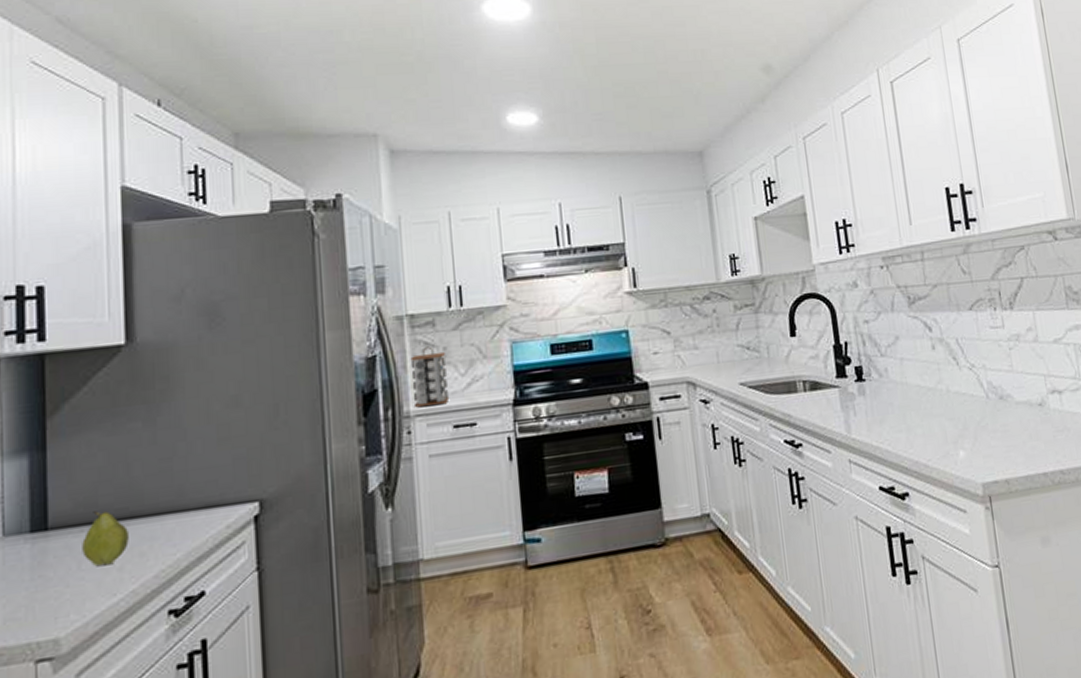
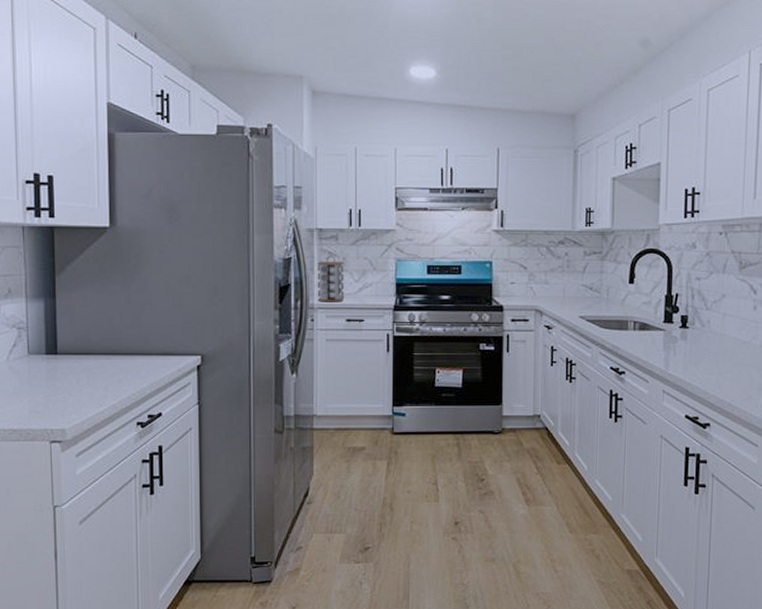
fruit: present [82,511,129,567] -> none [80,346,111,385]

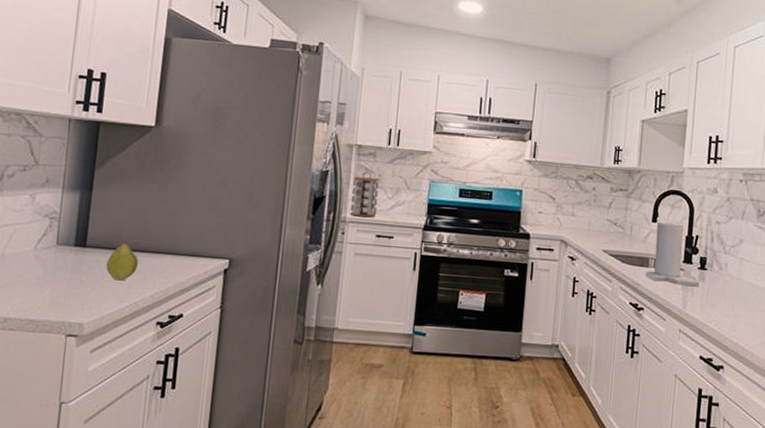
fruit: none [80,346,111,385] -> present [106,241,138,281]
paper towel: none [625,282,682,346] -> present [646,221,700,287]

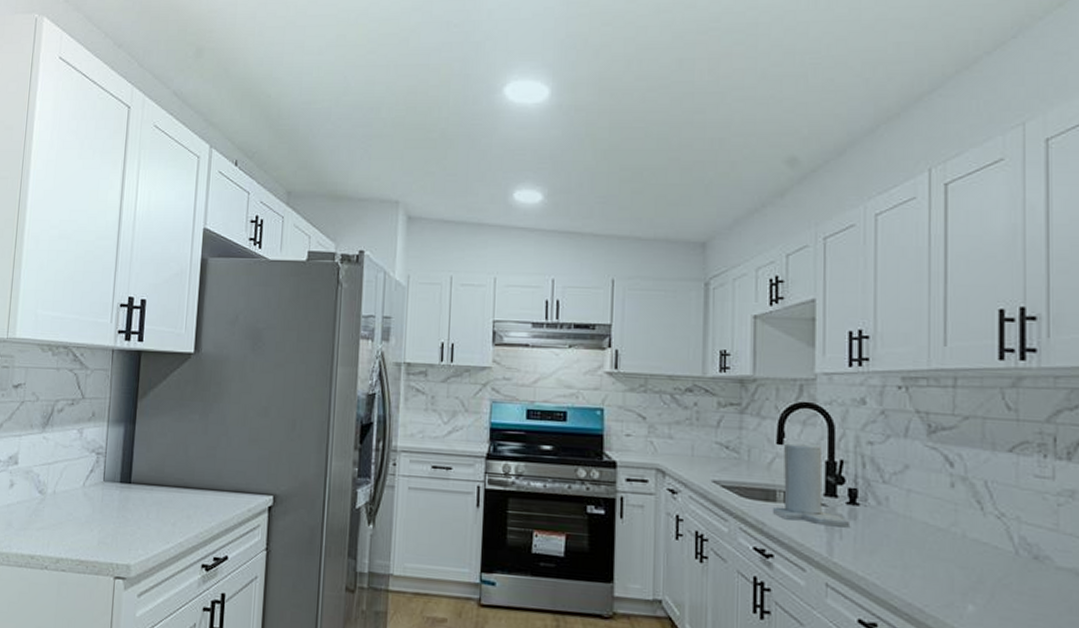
fruit: present [106,241,138,281] -> none [151,477,182,520]
spice rack: present [349,171,380,218] -> none [401,393,433,446]

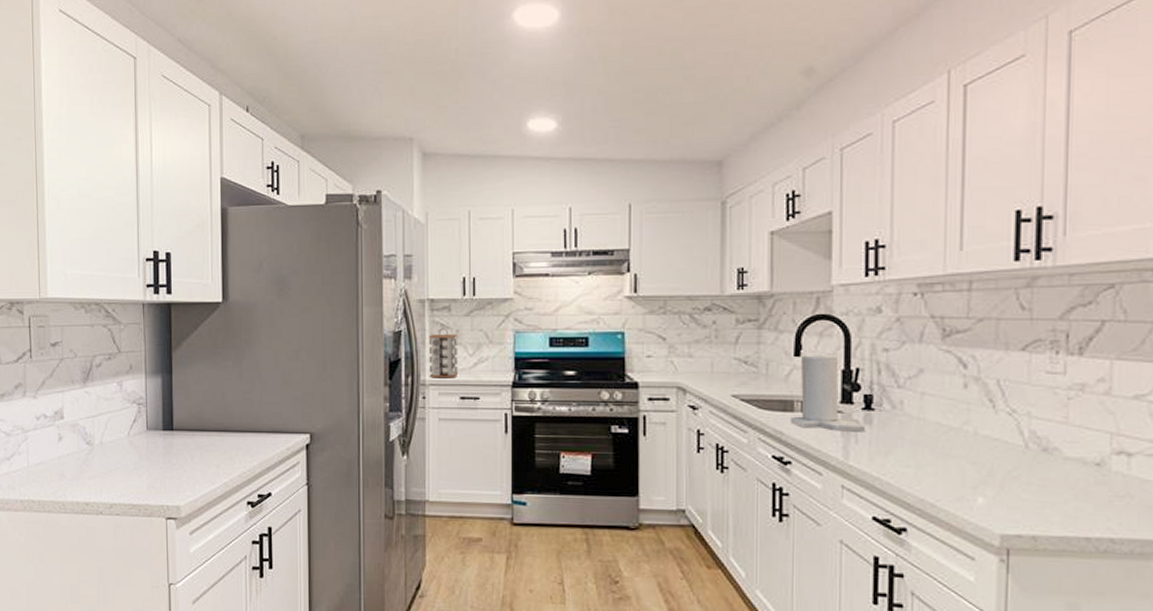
spice rack: none [401,393,433,446] -> present [428,328,459,379]

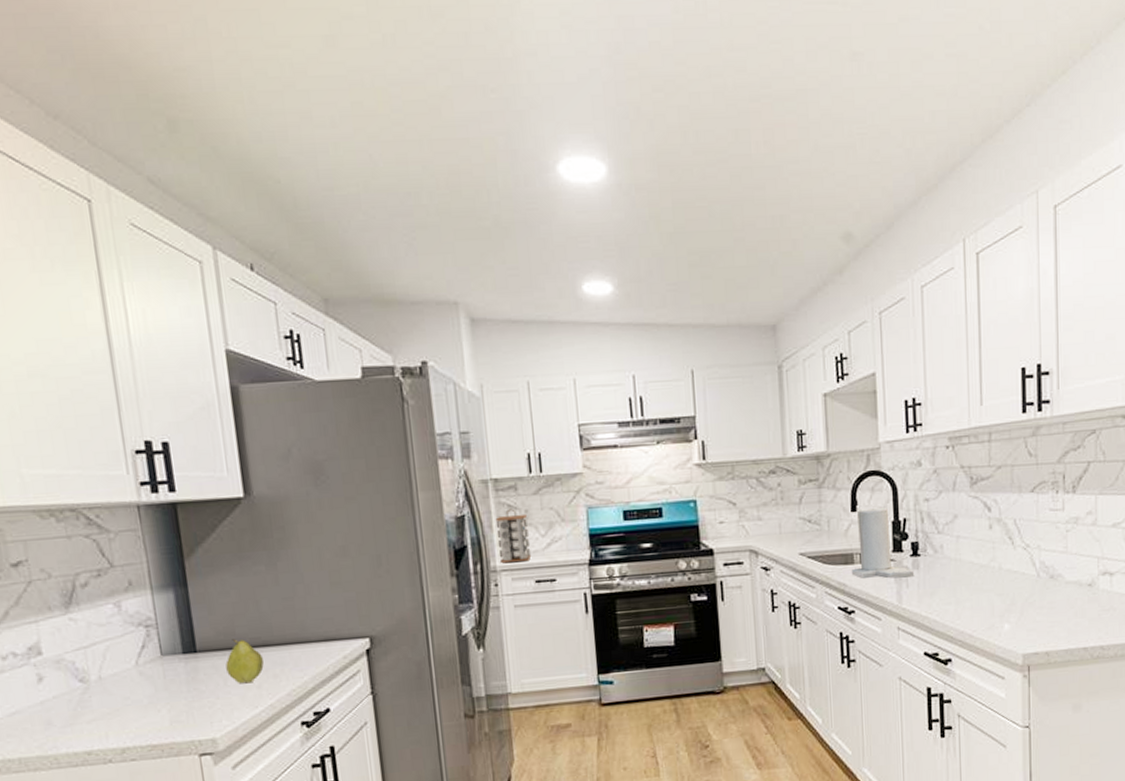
fruit: none [194,422,223,462] -> present [225,639,264,684]

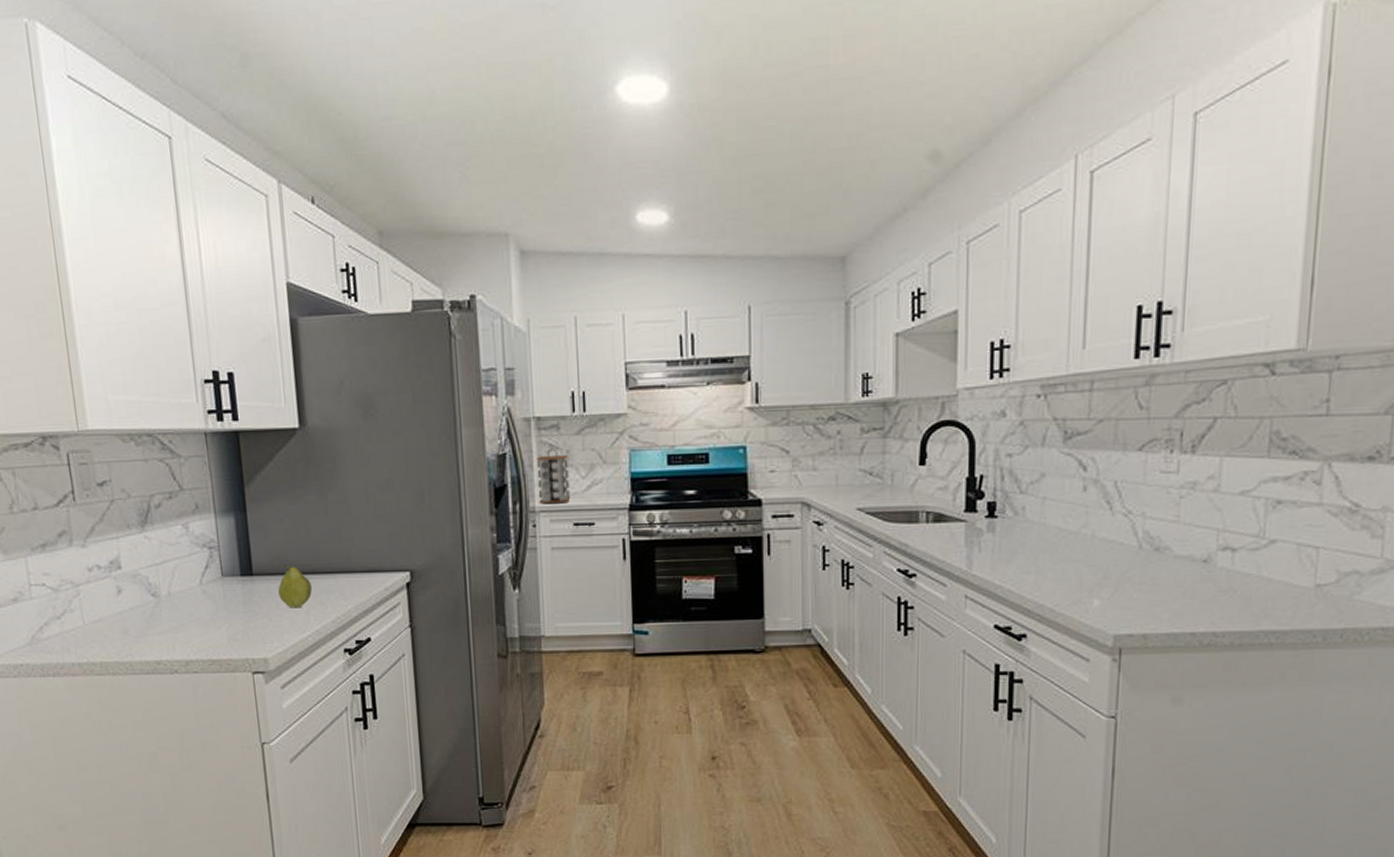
paper towel: present [852,508,915,580] -> none [916,462,989,541]

